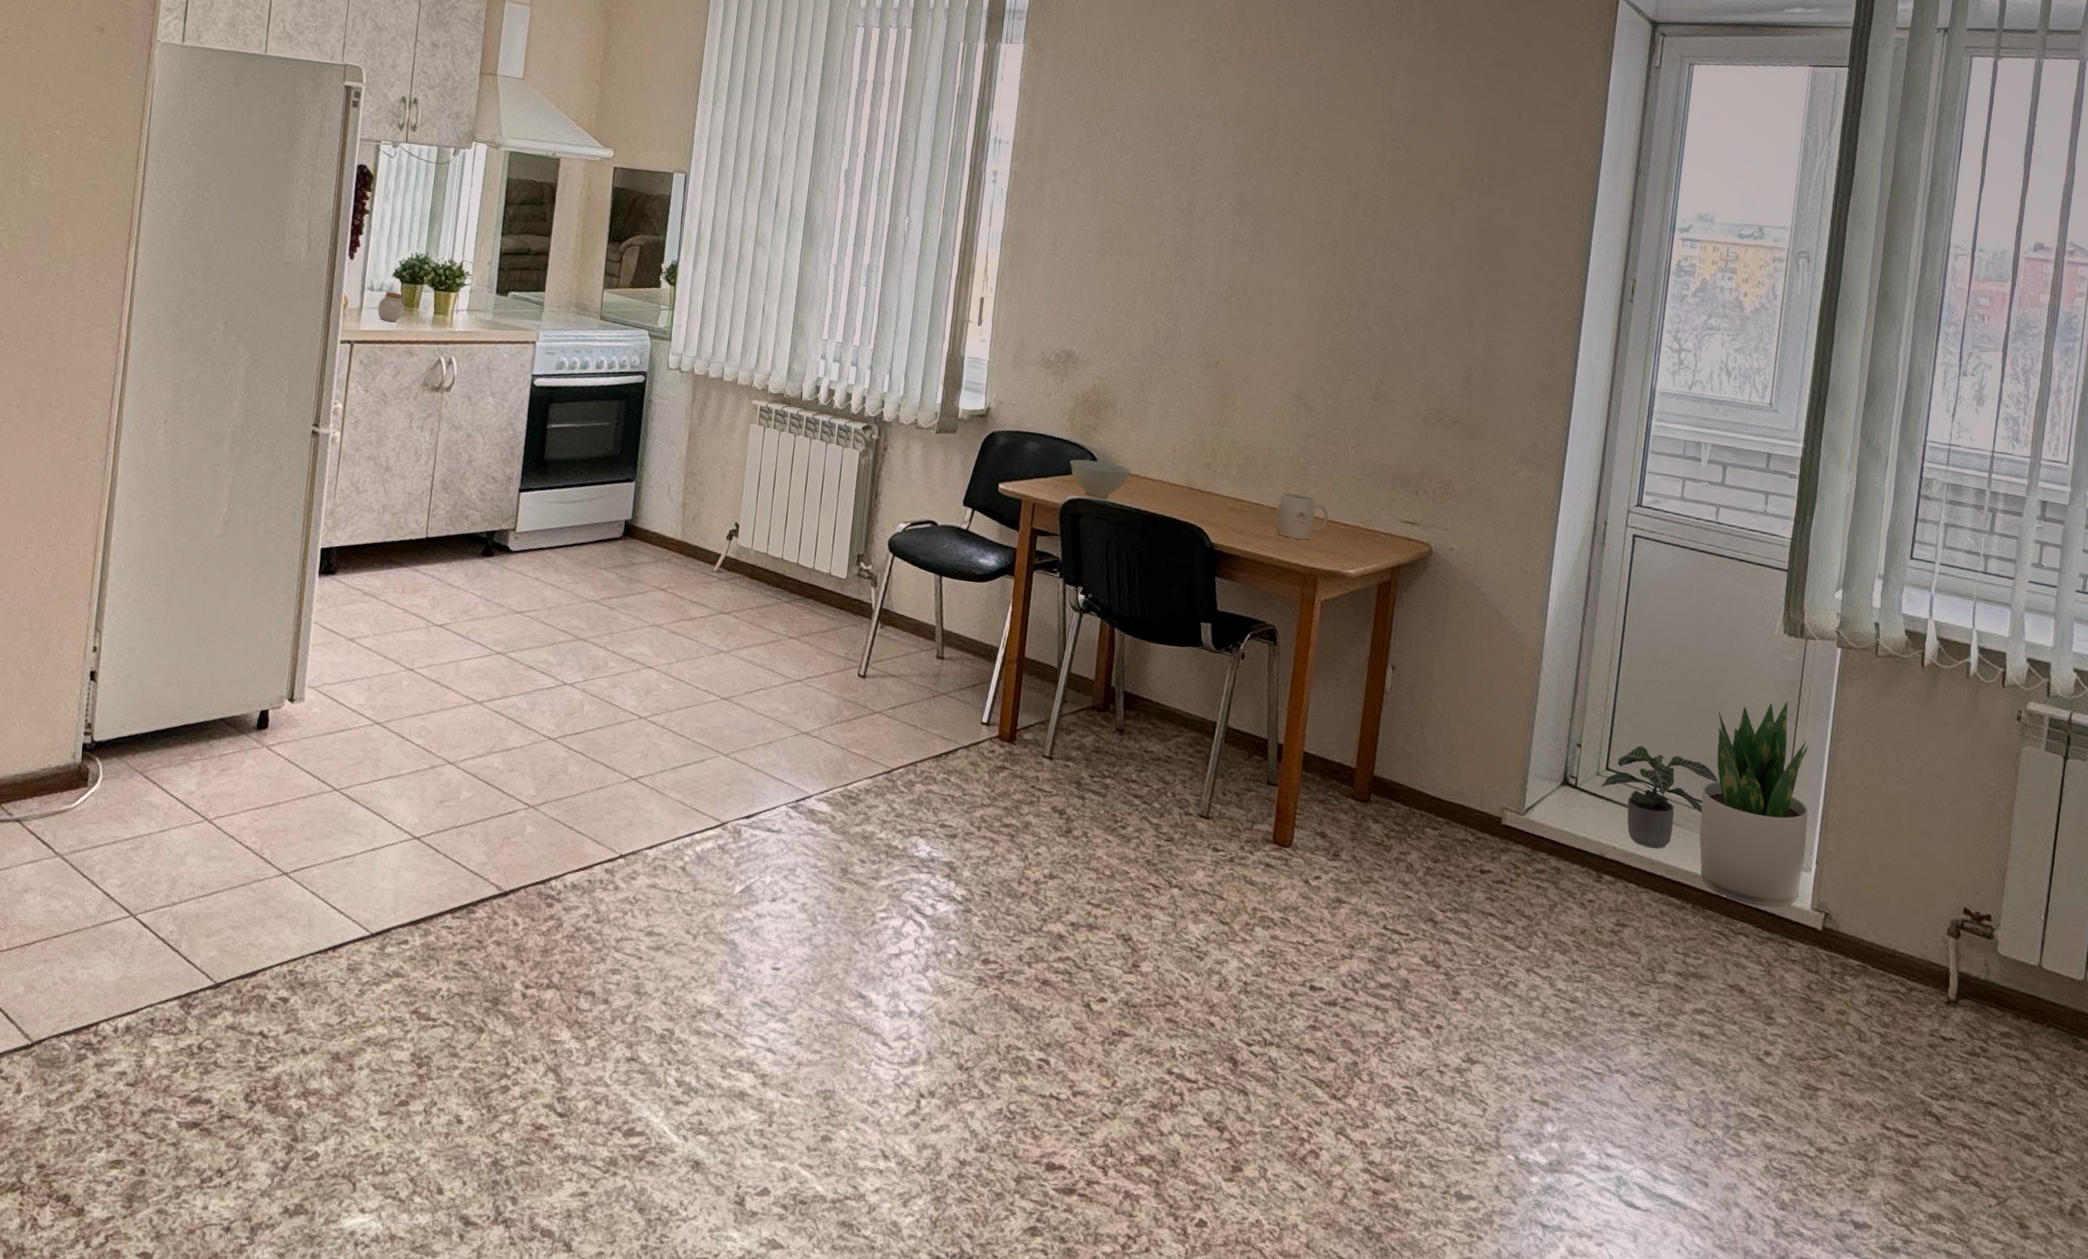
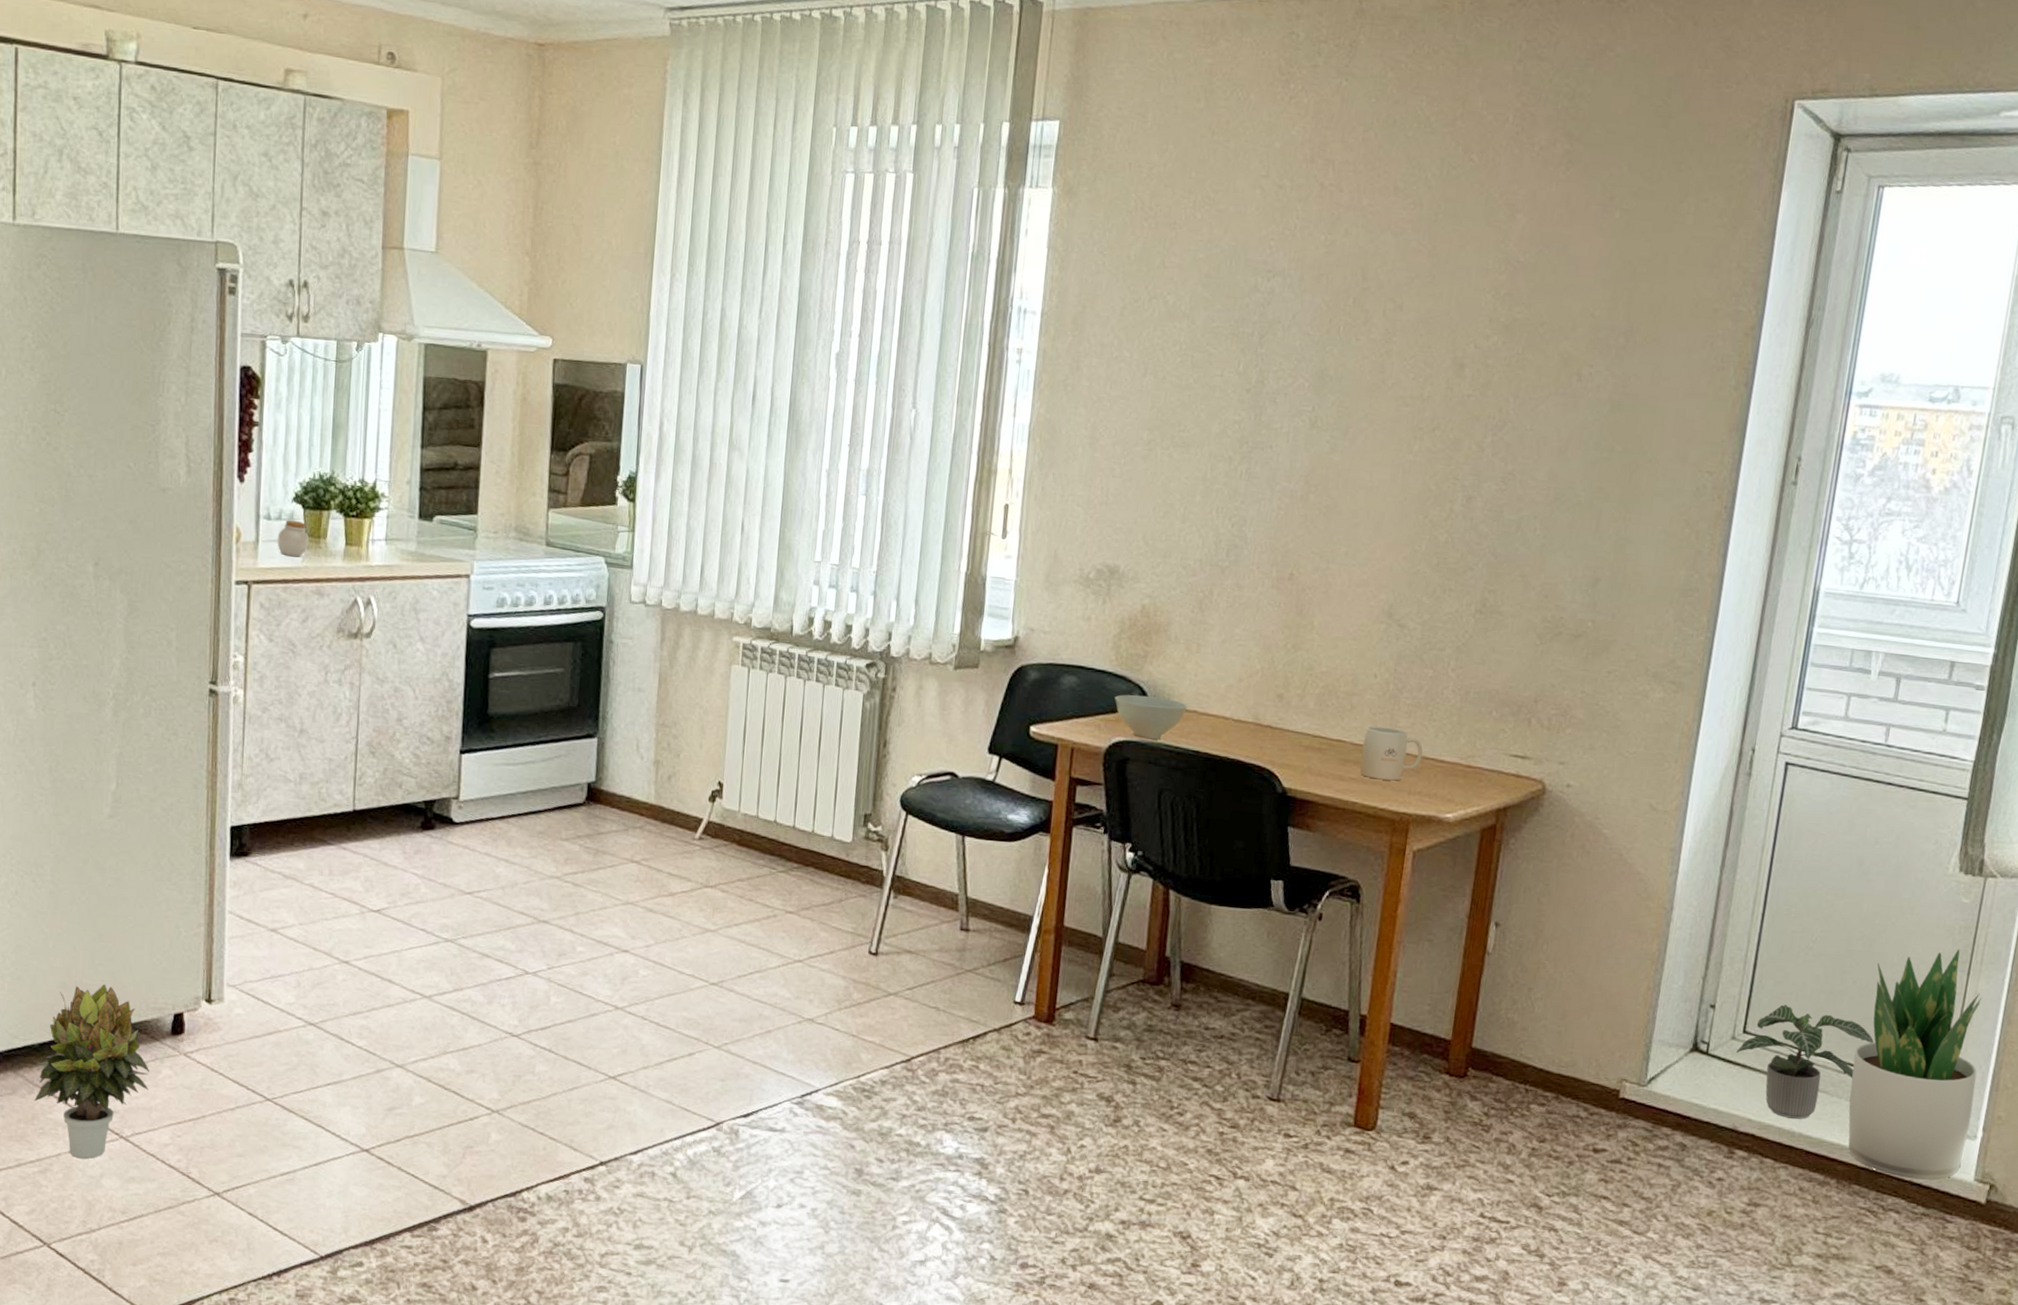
potted plant: none [133,682,236,838] -> present [34,984,149,1159]

